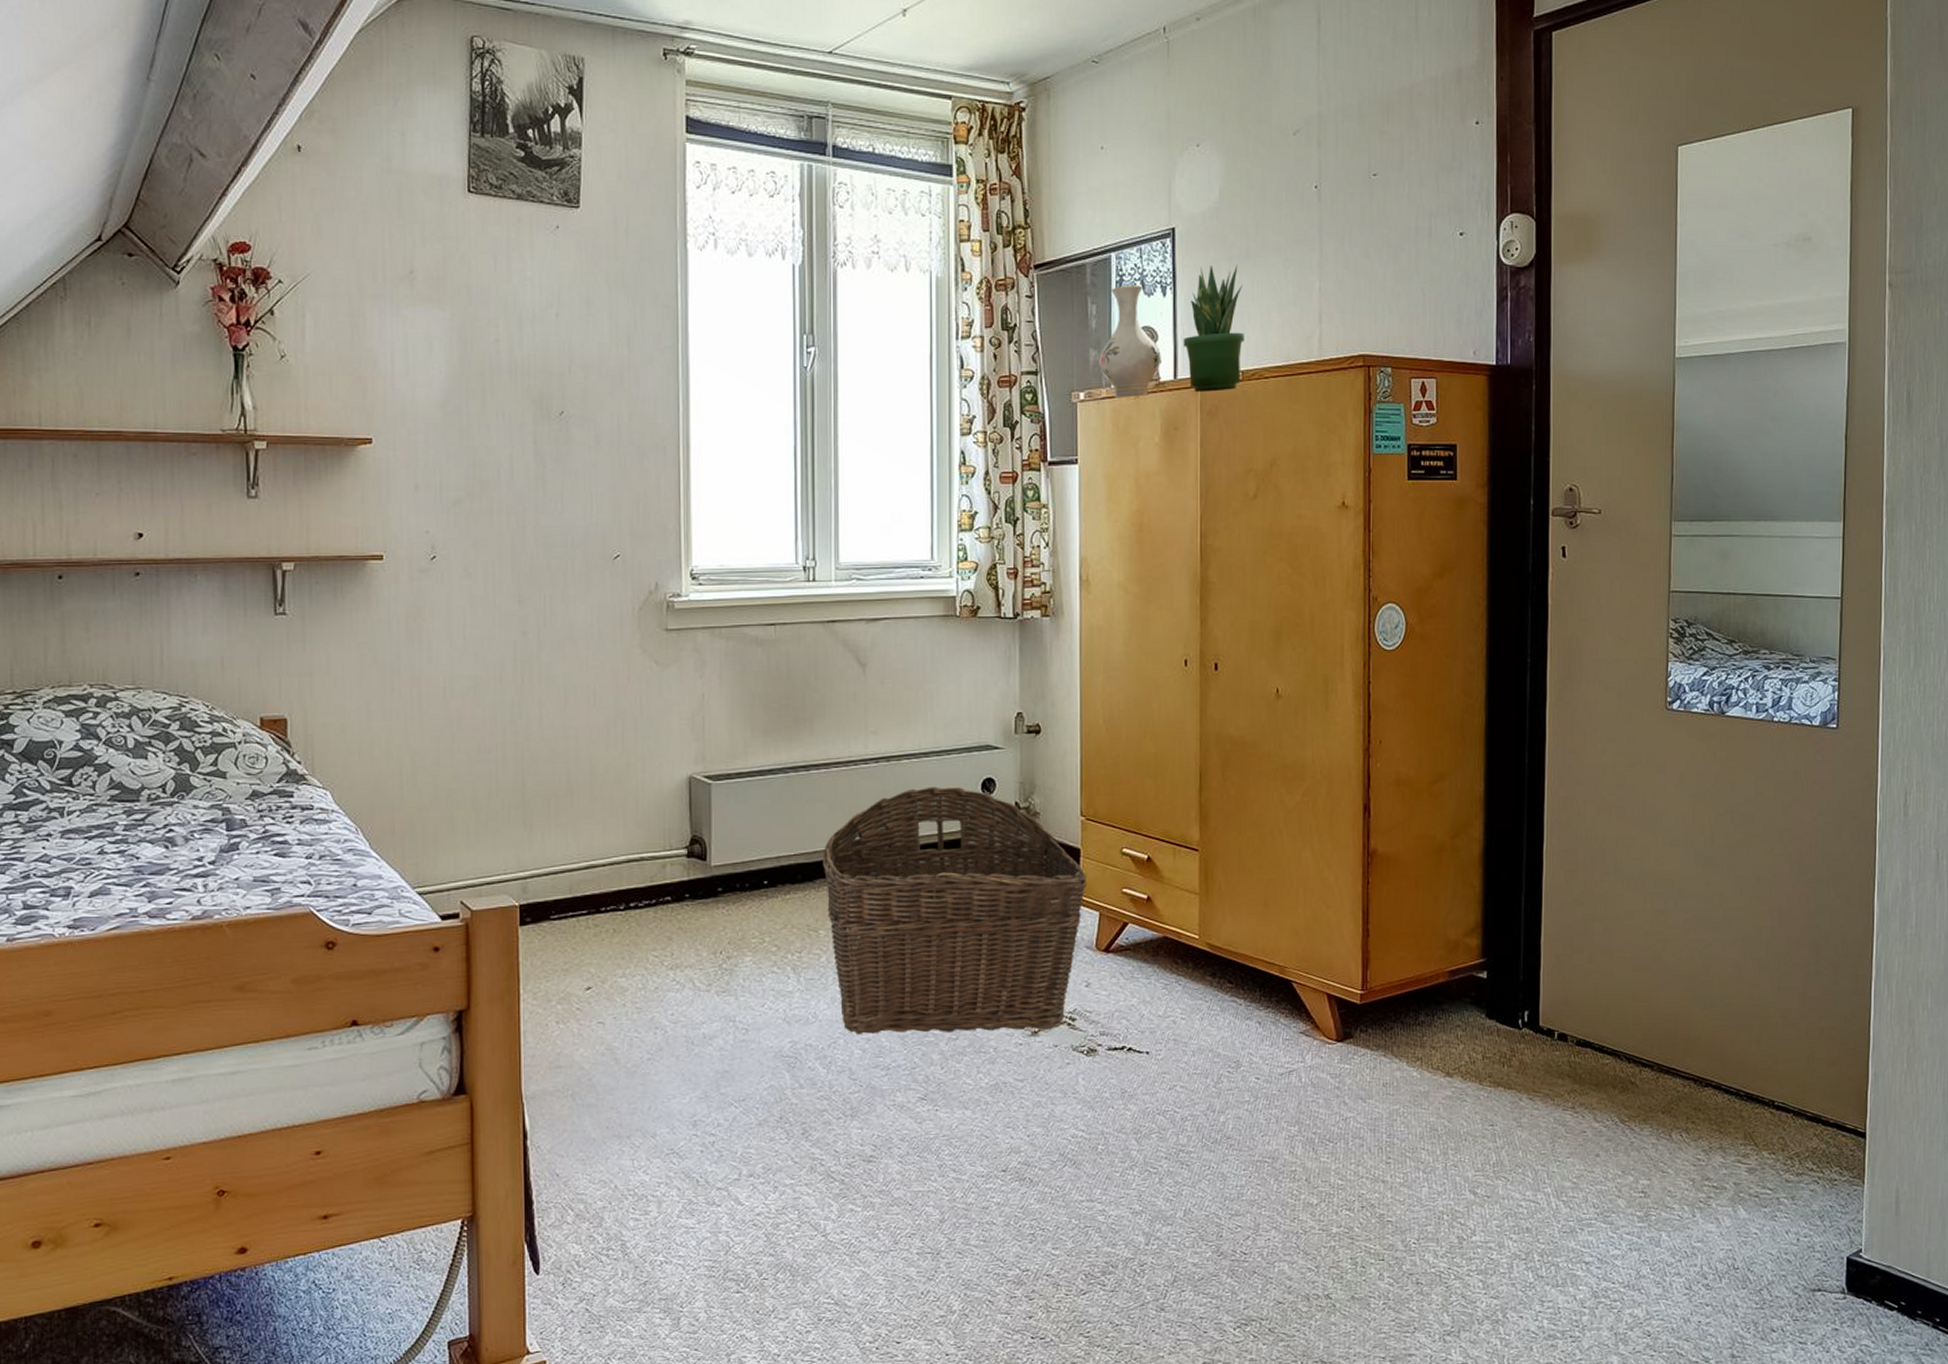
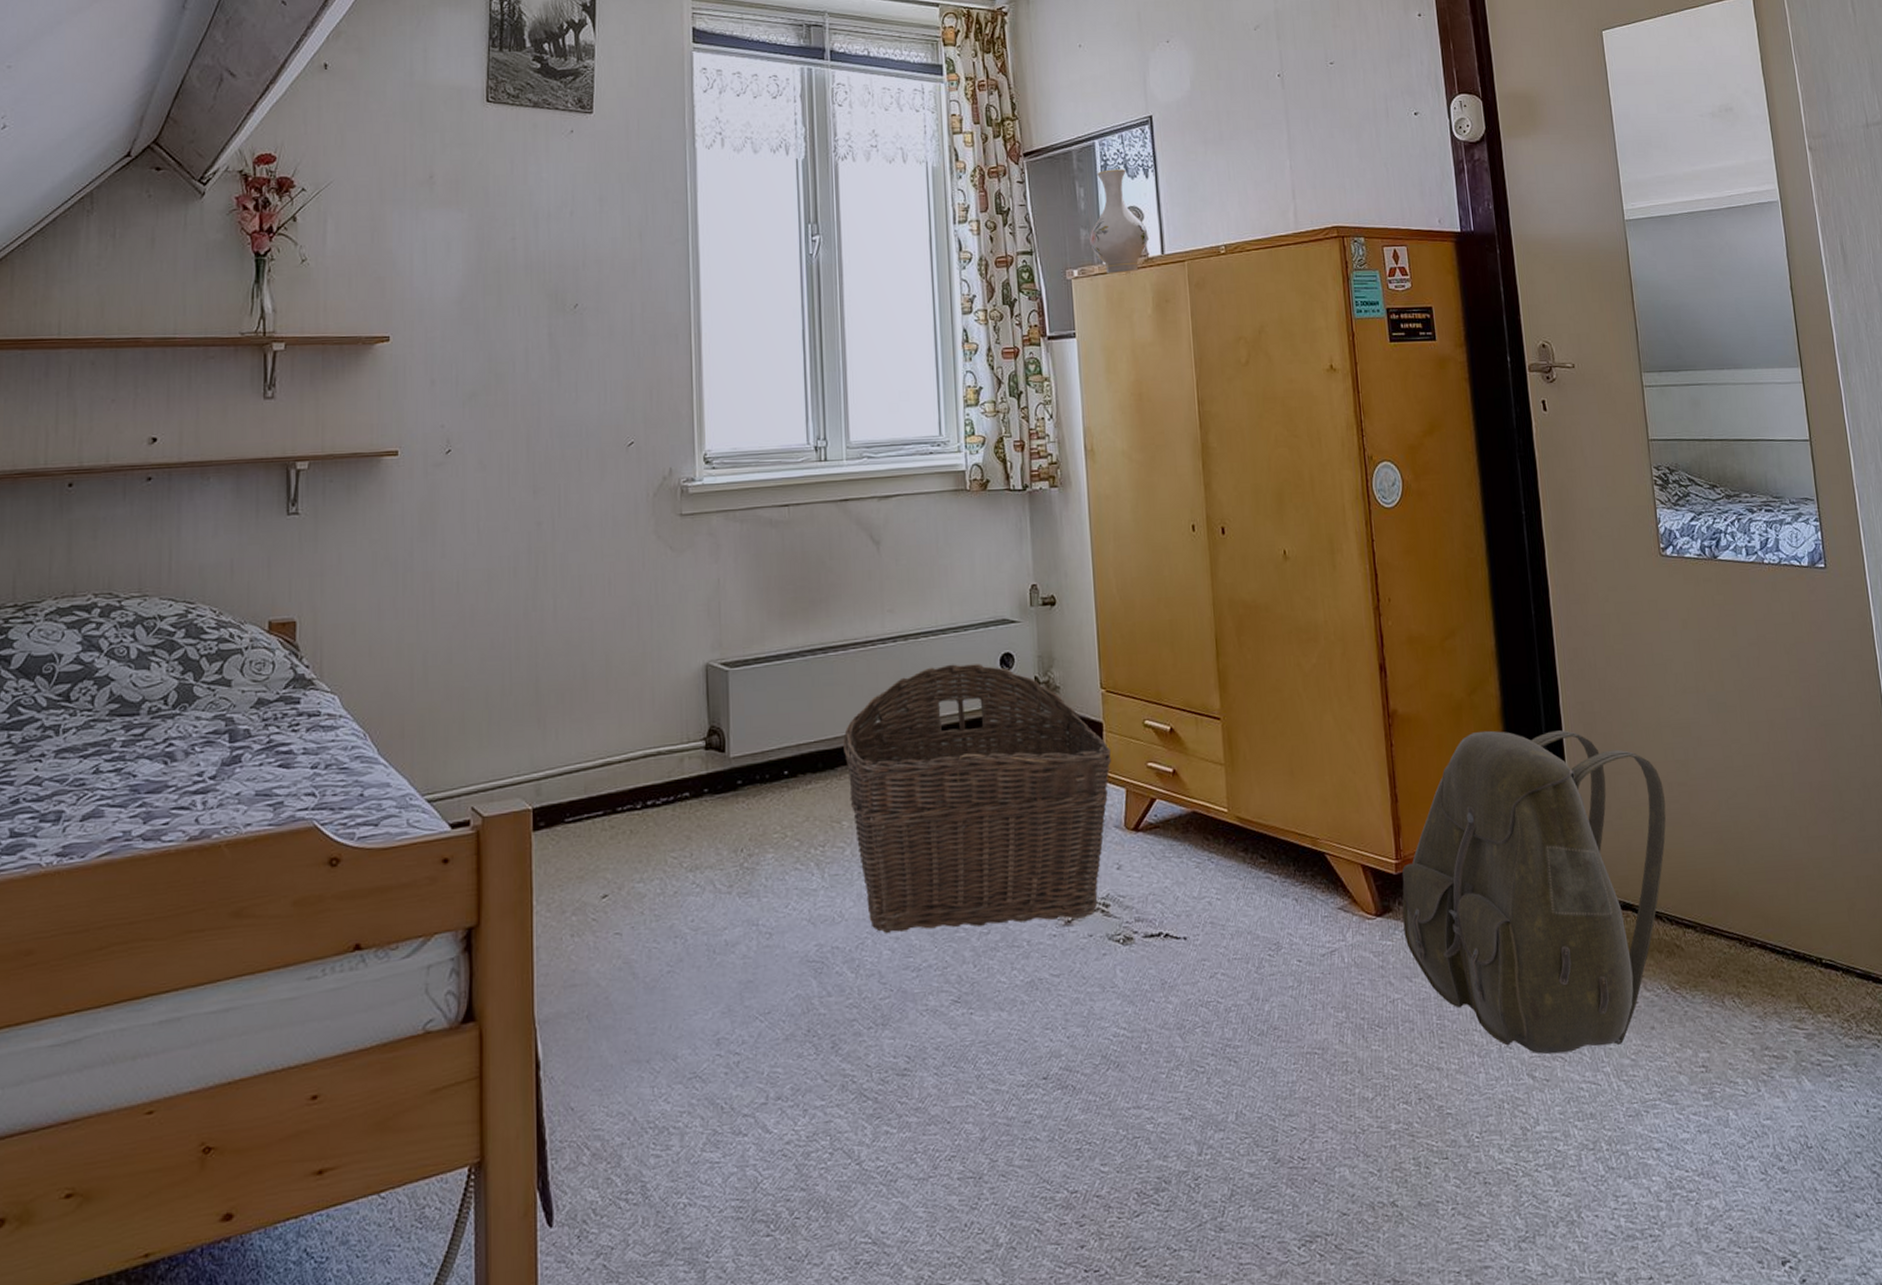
planter: present [1183,264,1244,392] -> none [1167,147,1225,266]
backpack: none [1363,873,1638,1174] -> present [1402,730,1667,1055]

